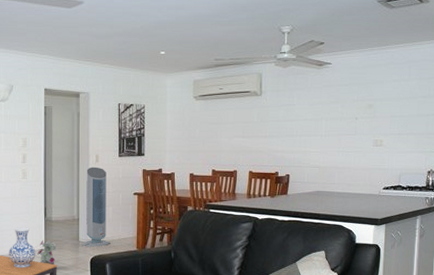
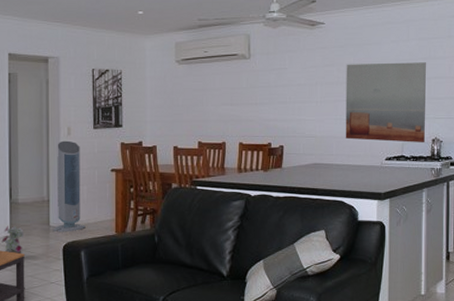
wall art: none [347,100,425,174] -> present [345,62,426,142]

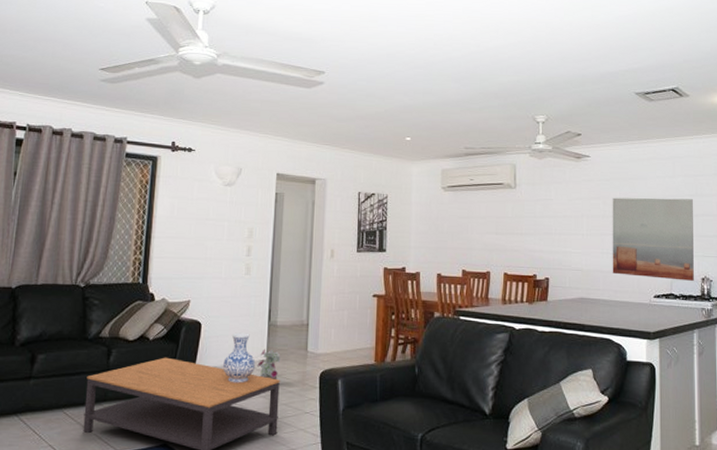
air purifier: present [53,140,86,233] -> none [311,263,344,359]

